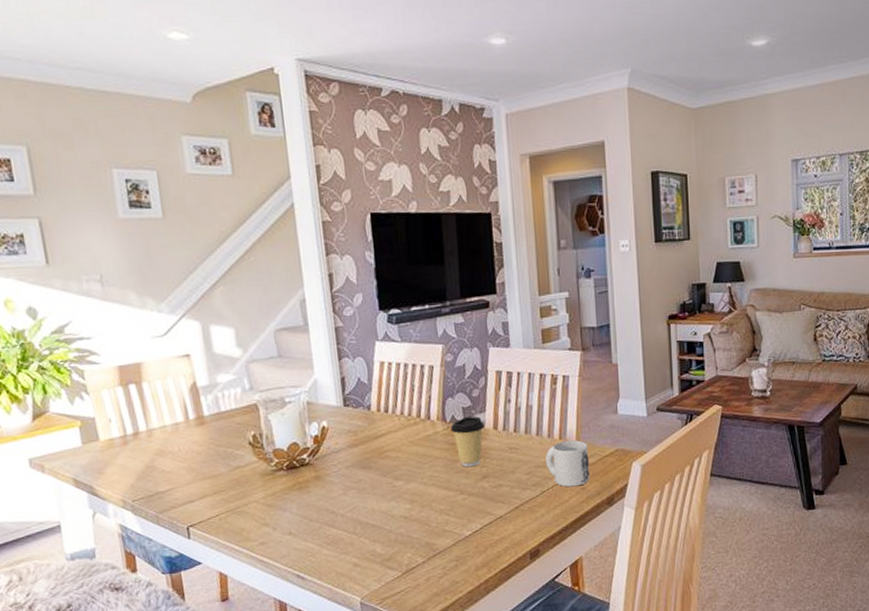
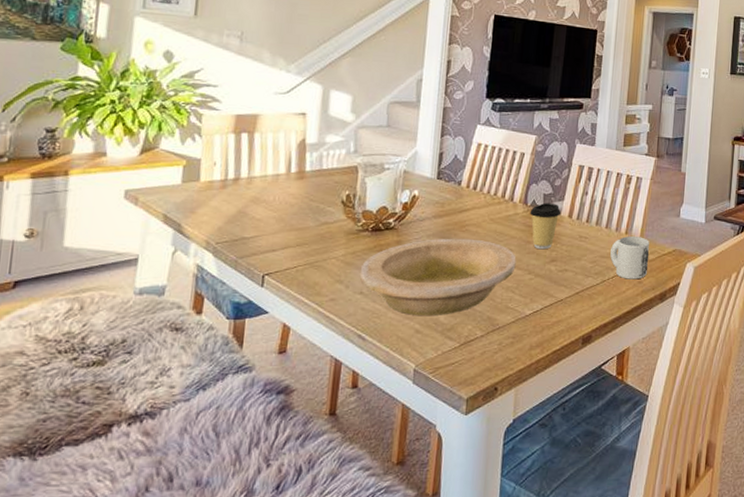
bowl: none [284,465,446,550] -> present [360,238,516,315]

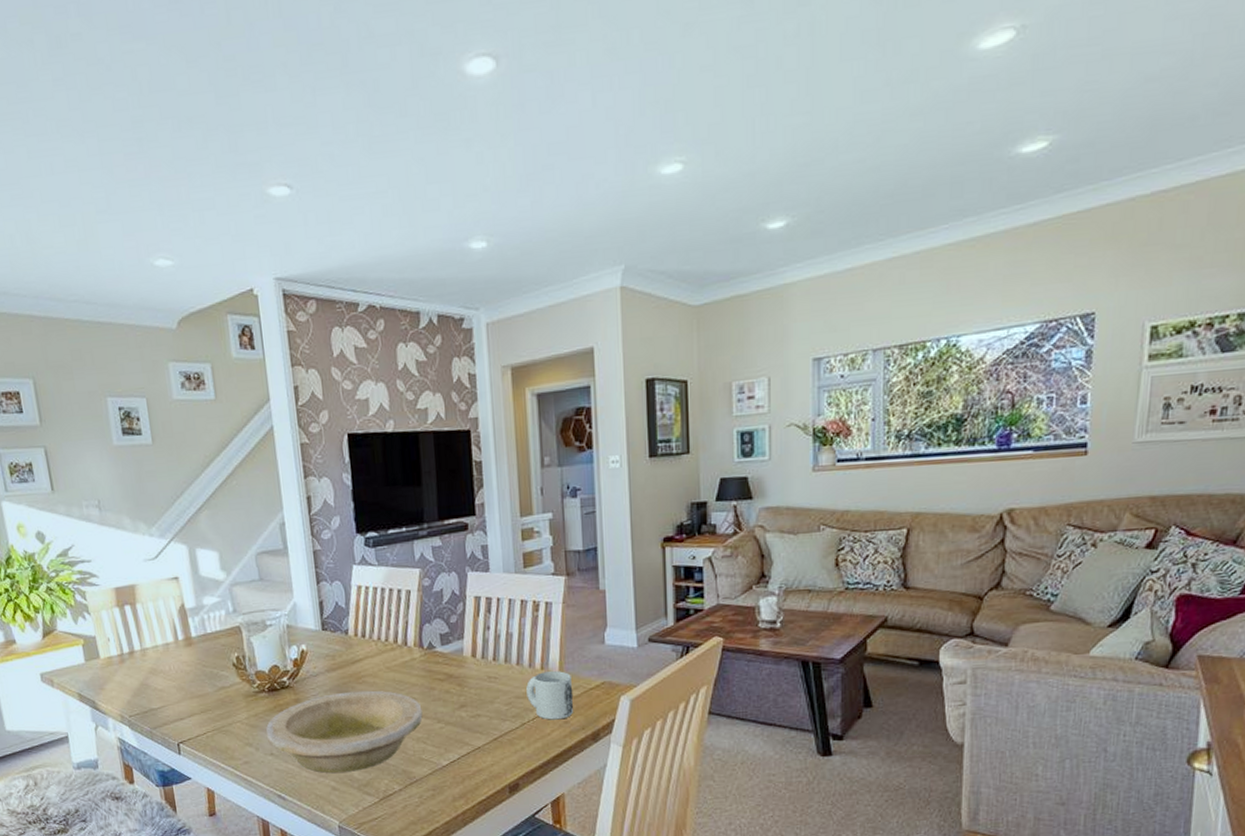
coffee cup: present [530,202,562,250] -> none [427,642,463,696]

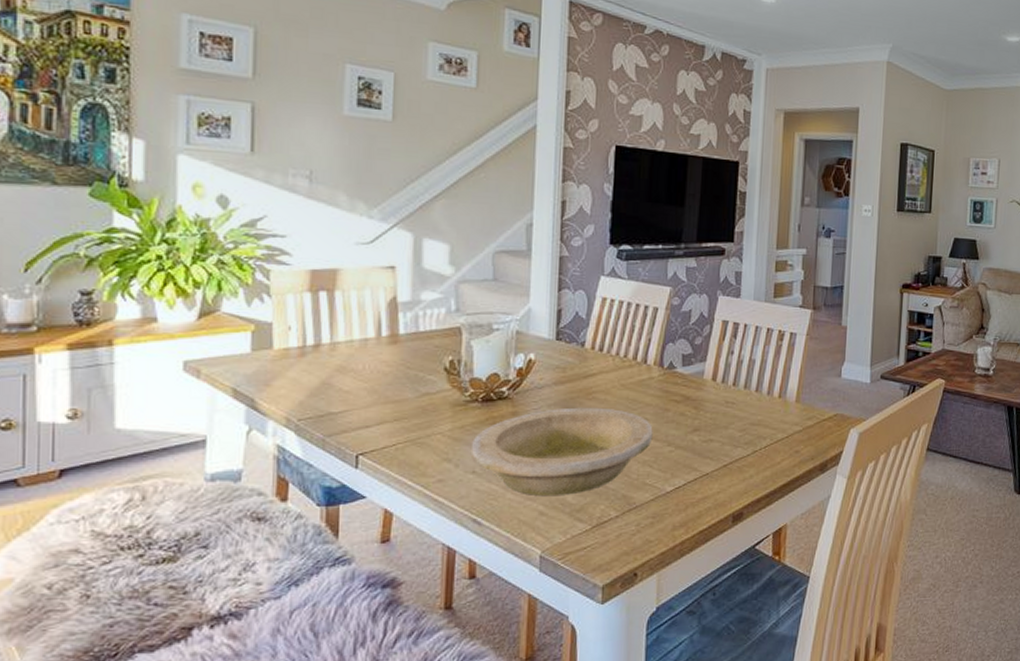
mug: present [526,671,574,720] -> none [762,400,807,449]

